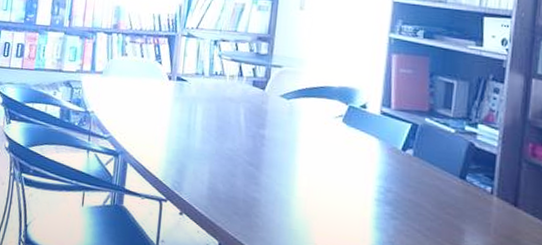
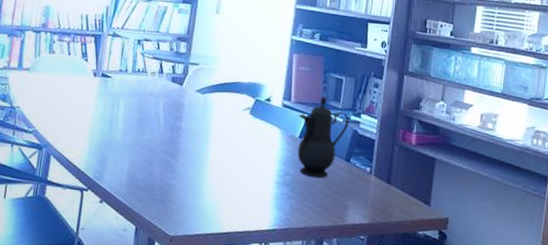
coffeepot: none [400,103,464,197] -> present [297,97,350,178]

